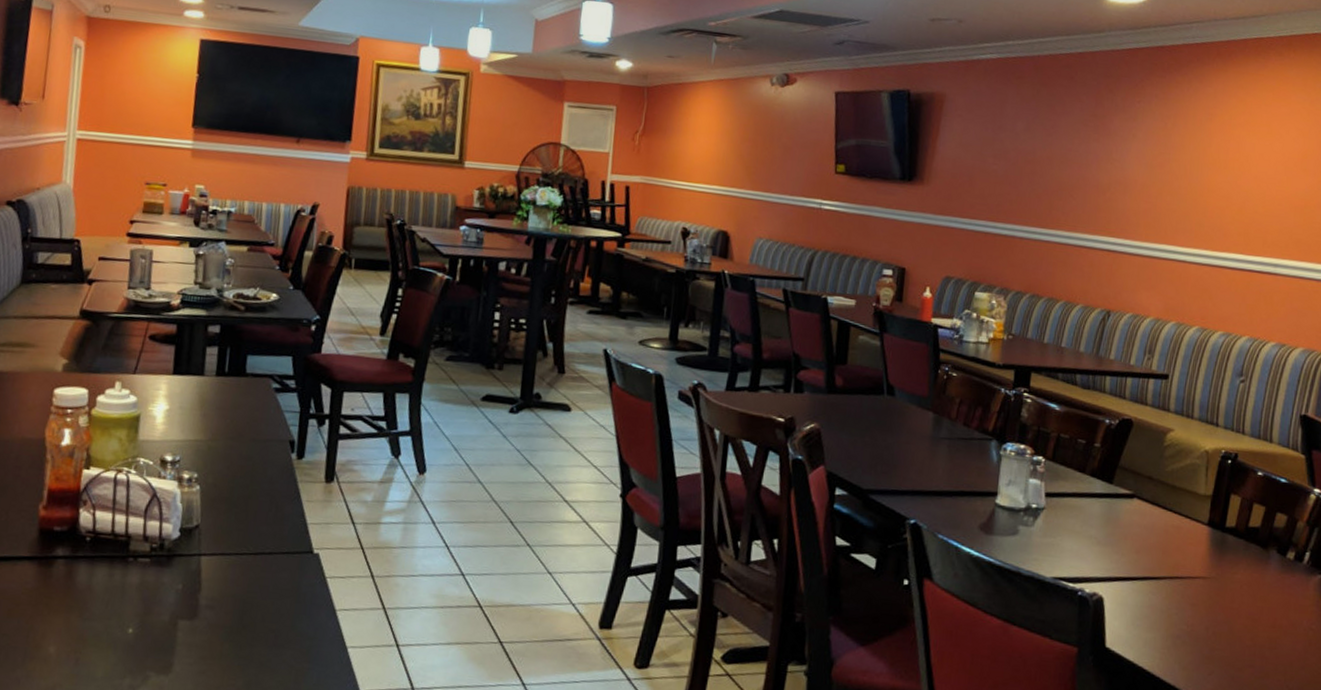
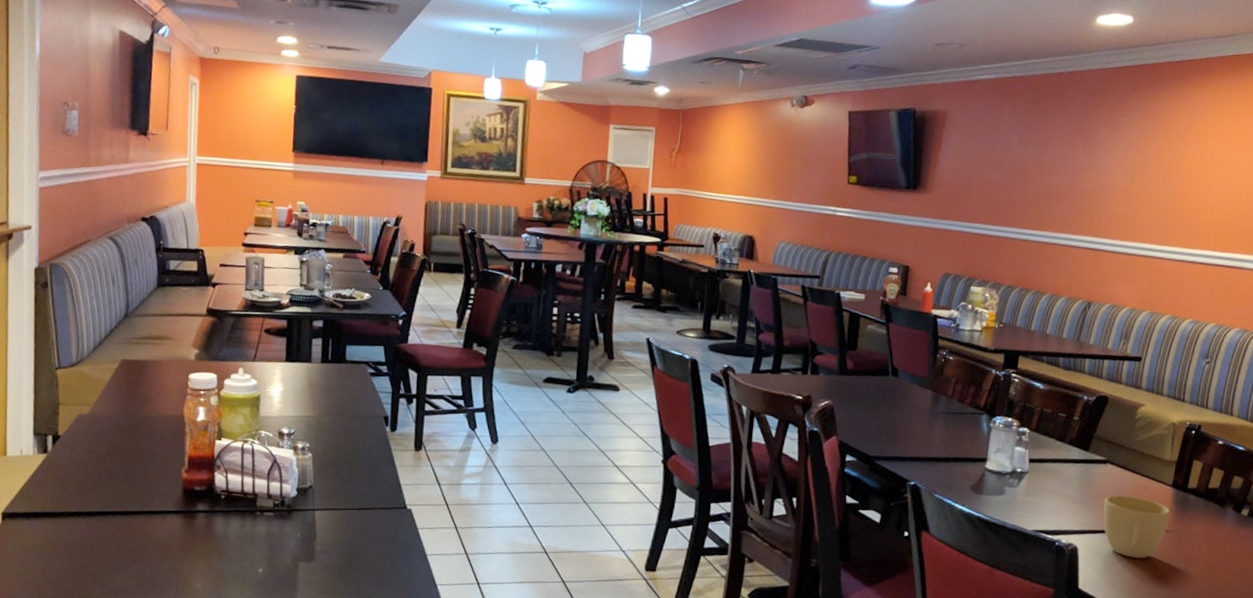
cup: none [1131,535,1207,611] -> present [1103,495,1171,559]

